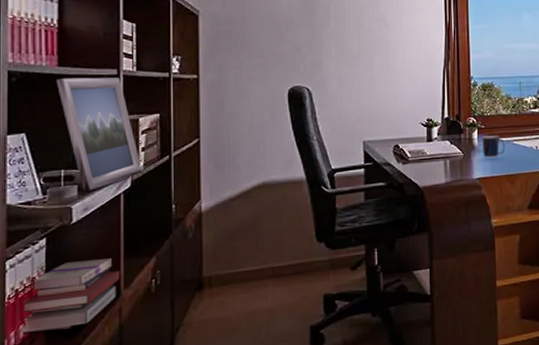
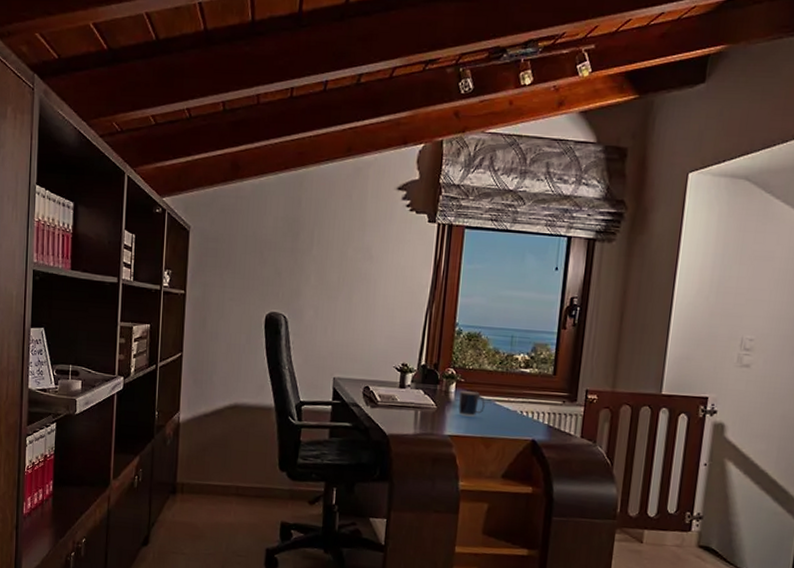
books: present [21,258,120,333] -> none [35,447,111,505]
picture frame: present [56,77,143,193] -> none [69,281,133,388]

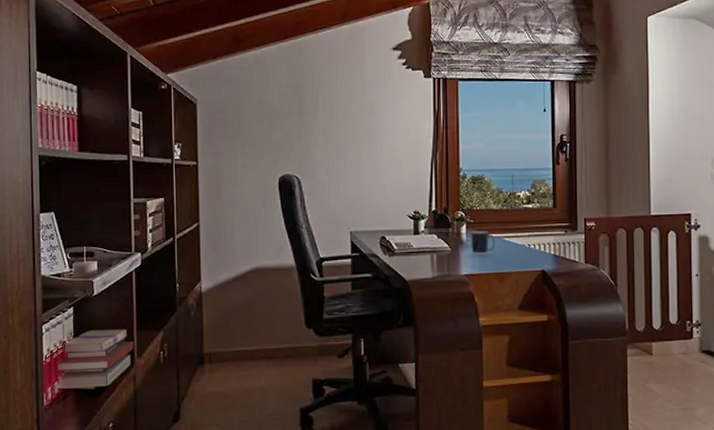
books: none [35,447,111,505] -> present [56,330,134,390]

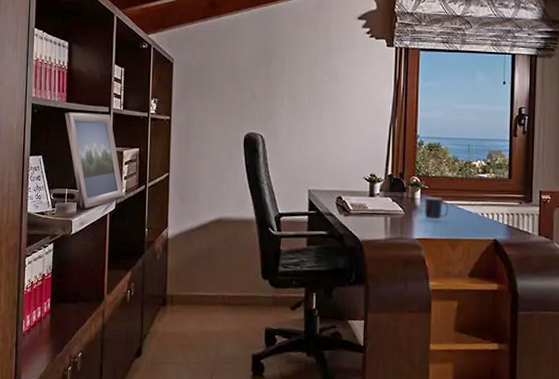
books: present [56,330,134,390] -> none [34,265,105,320]
picture frame: none [77,162,151,268] -> present [64,112,124,210]

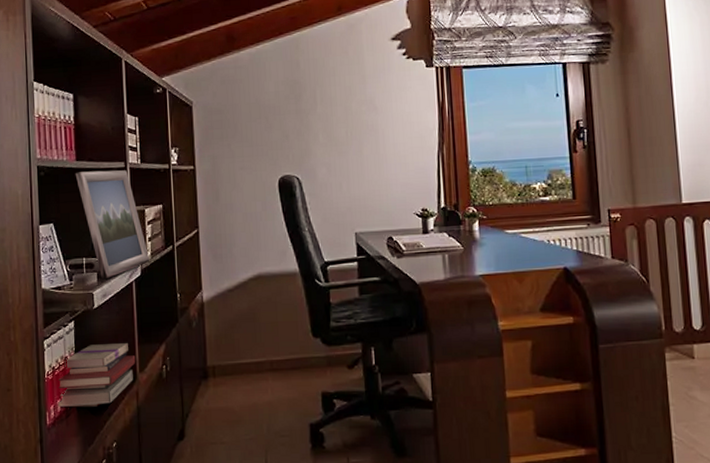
books: none [34,265,105,320] -> present [58,343,136,408]
mug: present [424,197,449,221] -> none [483,227,511,254]

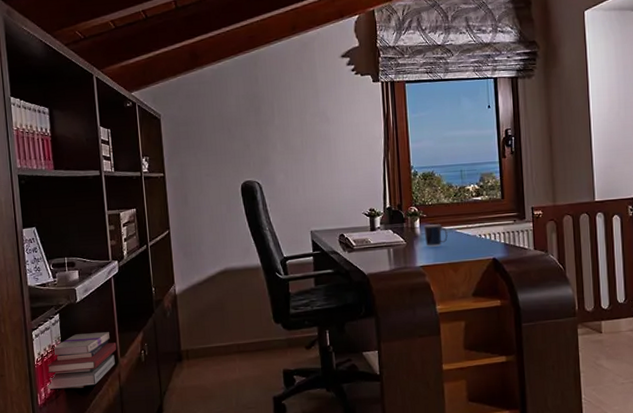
picture frame: present [75,170,150,280] -> none [54,178,127,277]
mug: none [483,227,511,254] -> present [423,224,448,247]

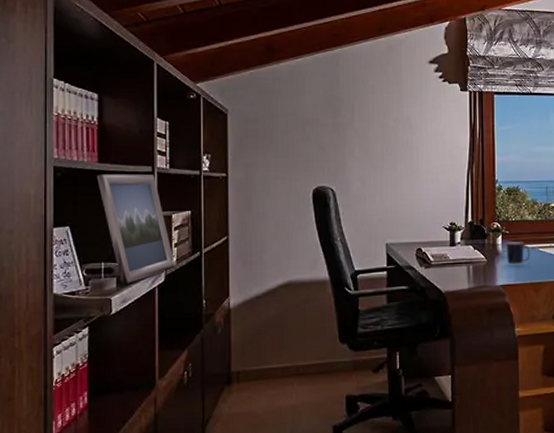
books: present [47,332,117,389] -> none [67,349,155,416]
picture frame: none [54,178,127,277] -> present [96,174,175,285]

